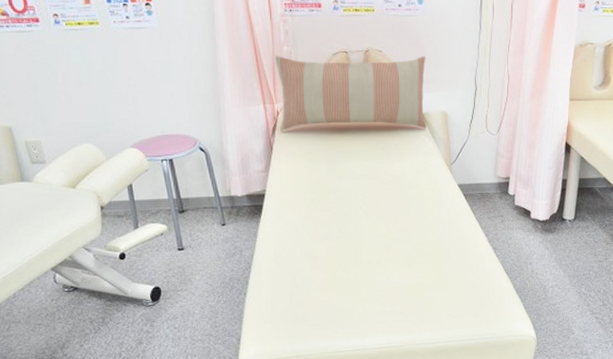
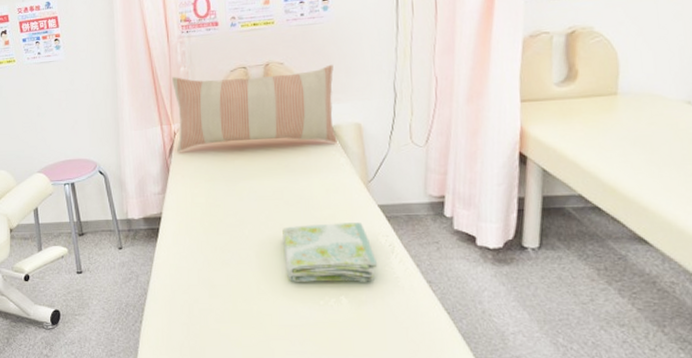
towel: none [378,199,456,252] -> present [282,222,378,282]

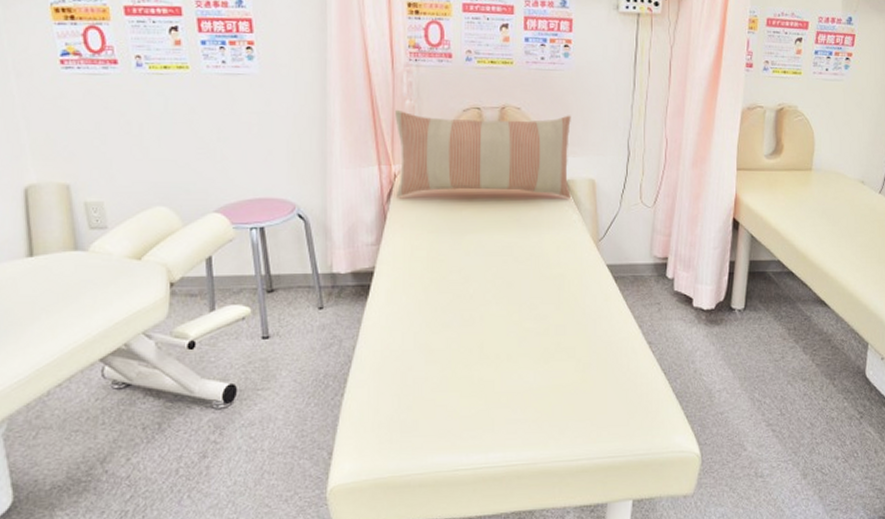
towel: present [282,222,378,282] -> none [510,282,603,345]

